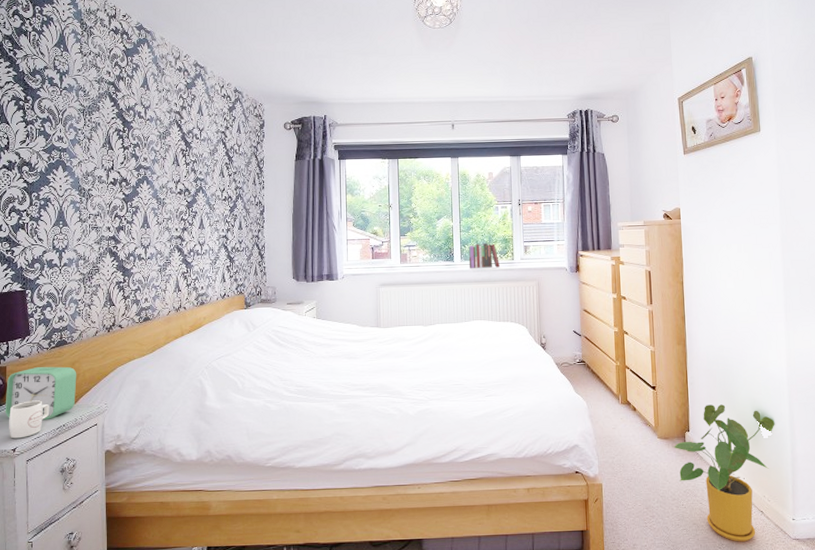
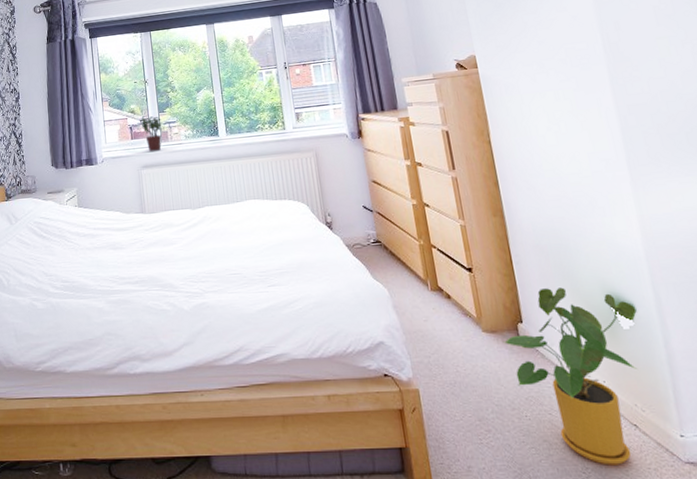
potted plant: none [381,238,402,271] -> present [139,116,162,151]
books: present [468,242,500,269] -> none [233,112,270,143]

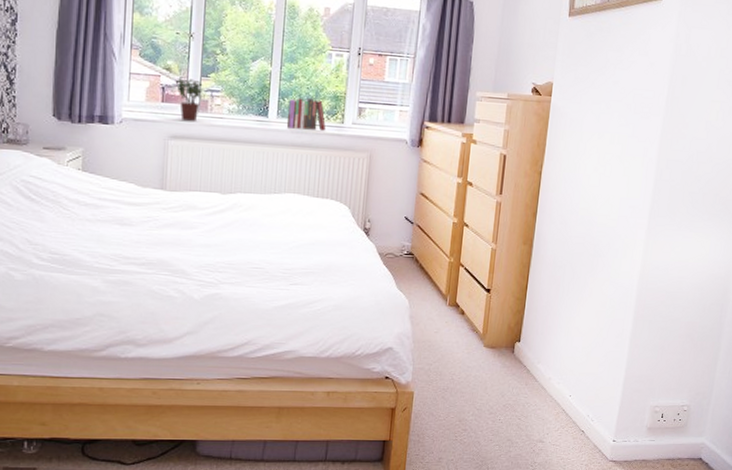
books: none [233,112,270,143] -> present [286,97,326,131]
house plant: present [503,287,637,465] -> none [498,314,614,461]

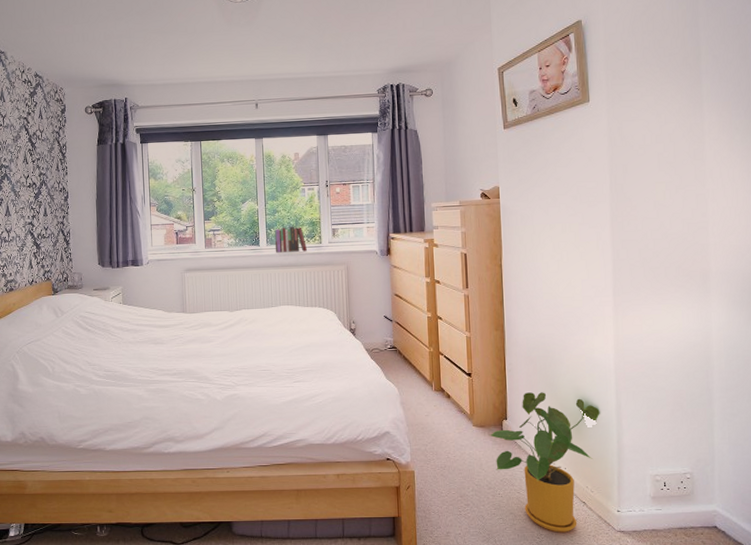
potted plant: present [175,77,203,121] -> none [185,223,206,256]
house plant: none [498,314,614,461] -> present [489,392,600,533]

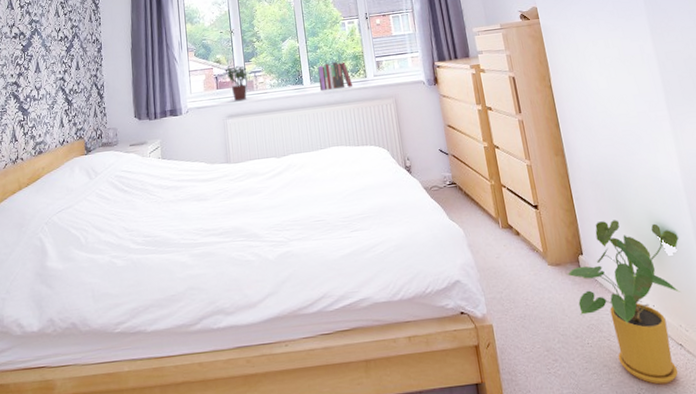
potted plant: none [185,223,206,256] -> present [225,66,247,101]

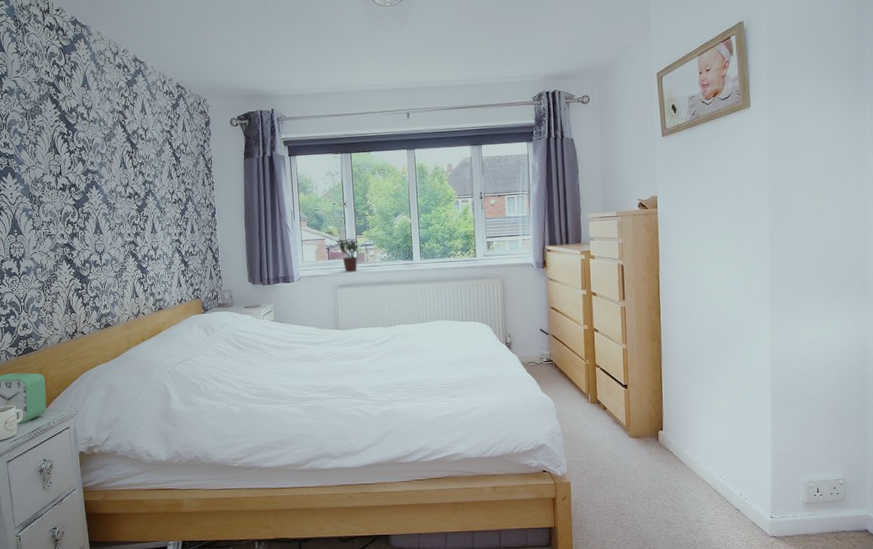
books: present [317,61,352,92] -> none [427,239,461,268]
house plant: present [566,220,680,385] -> none [644,402,755,539]

